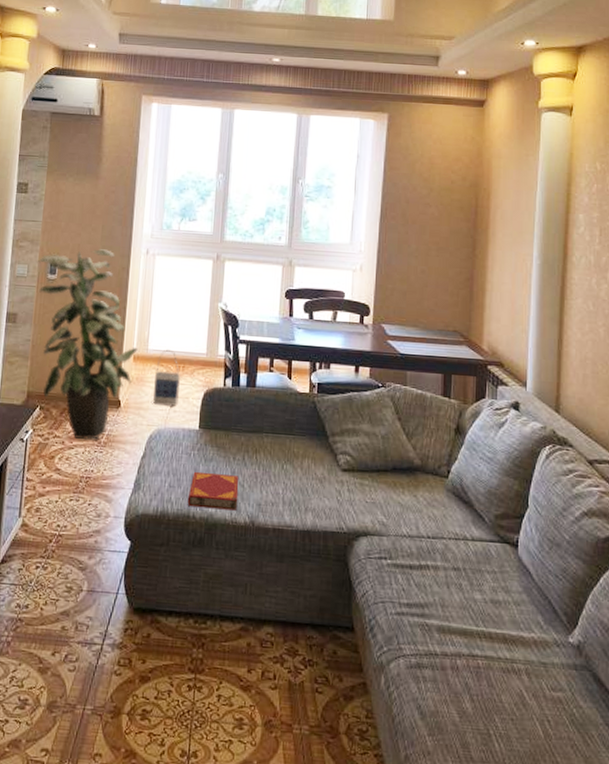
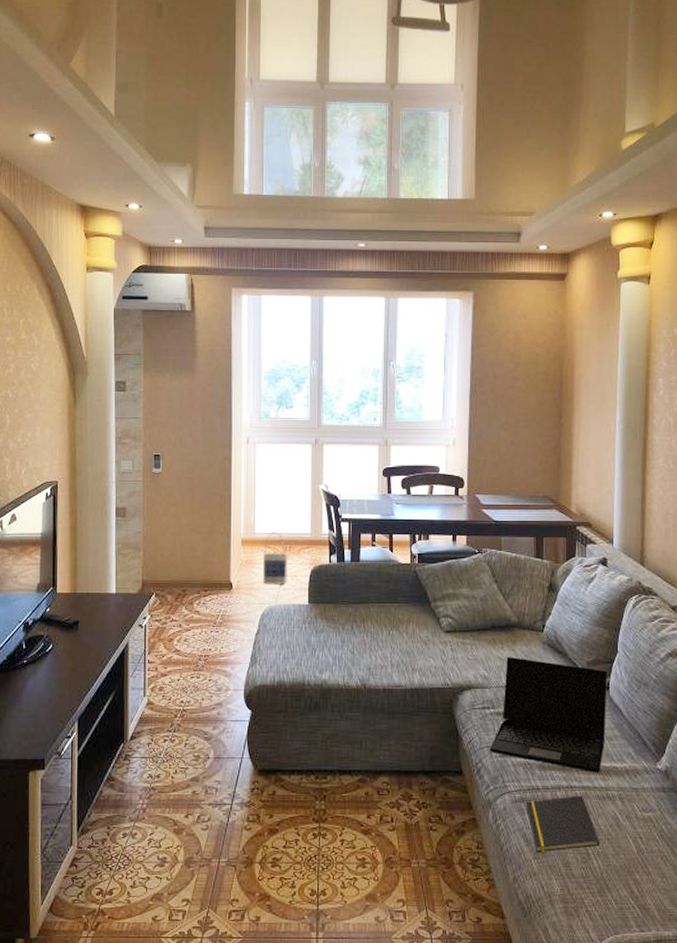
indoor plant: present [38,249,138,441] -> none [142,441,245,622]
hardback book: present [187,471,239,511] -> none [302,643,349,676]
laptop: none [384,502,517,642] -> present [489,656,608,773]
notepad: none [421,666,502,729] -> present [525,796,600,852]

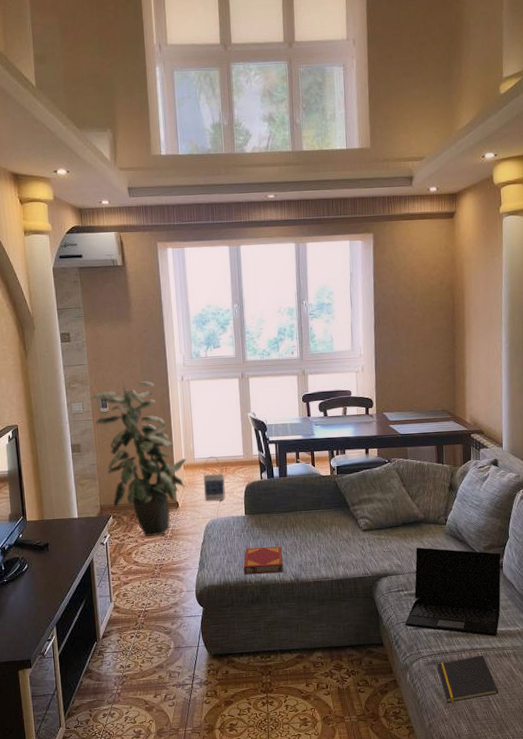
indoor plant: none [142,441,245,622] -> present [90,381,186,537]
hardback book: none [302,643,349,676] -> present [243,546,284,575]

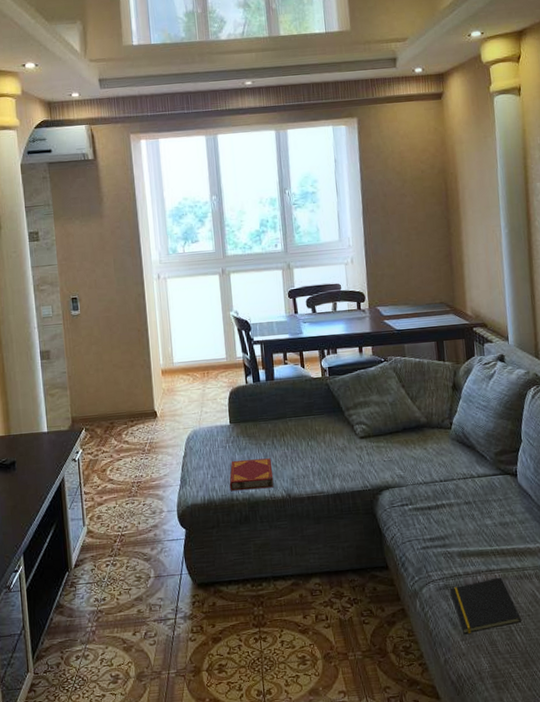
indoor plant: present [90,381,186,537] -> none [60,280,164,451]
bag: present [204,456,226,501] -> none [183,359,208,410]
laptop: present [405,547,501,637] -> none [411,454,518,555]

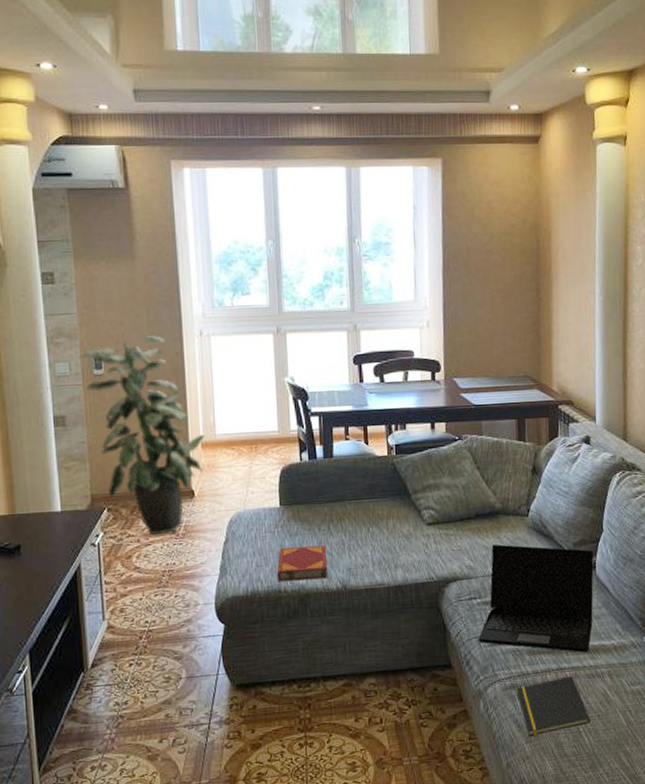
indoor plant: none [60,280,164,451] -> present [80,336,205,535]
laptop: none [411,454,518,555] -> present [478,544,594,653]

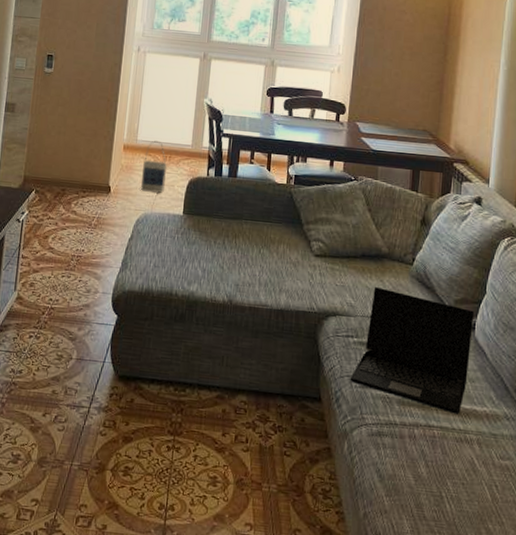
indoor plant: present [80,336,205,535] -> none [36,45,128,222]
bag: none [227,431,255,489] -> present [141,140,167,193]
hardback book: present [277,545,328,582] -> none [170,253,219,290]
notepad: present [516,677,590,736] -> none [382,435,454,491]

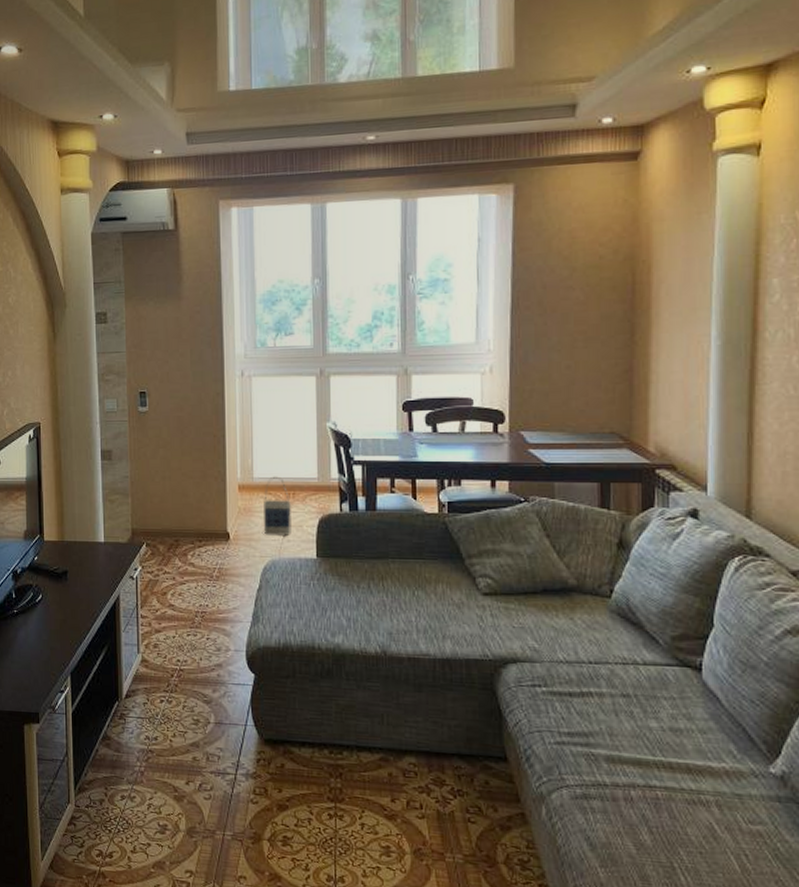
laptop: present [350,286,475,414] -> none [541,625,700,772]

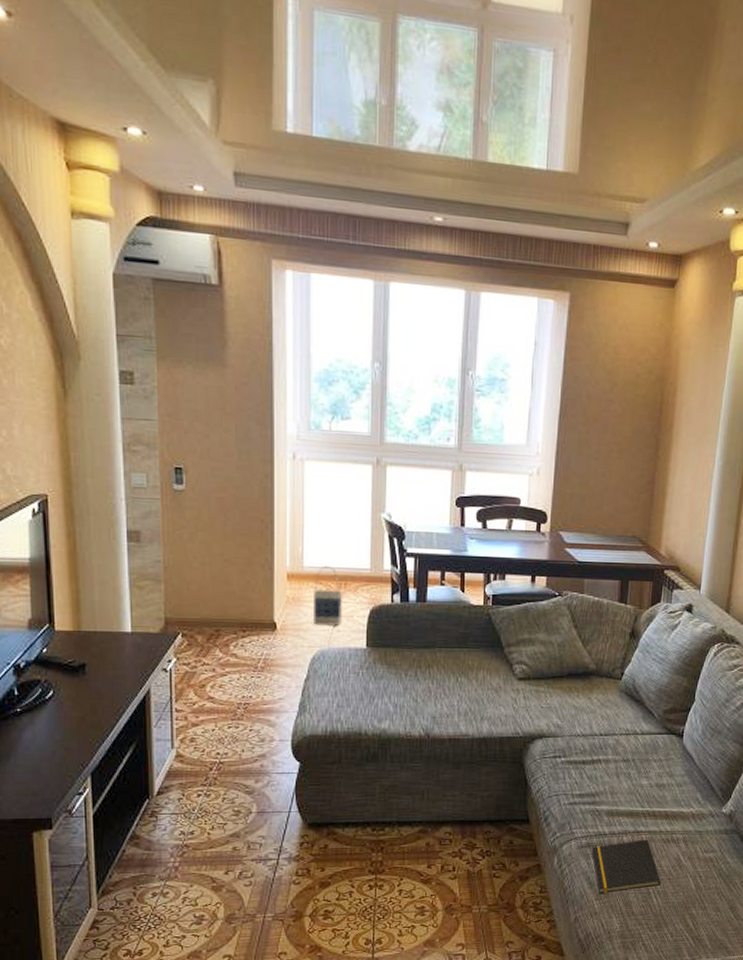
notepad: none [589,797,689,861] -> present [591,840,661,893]

